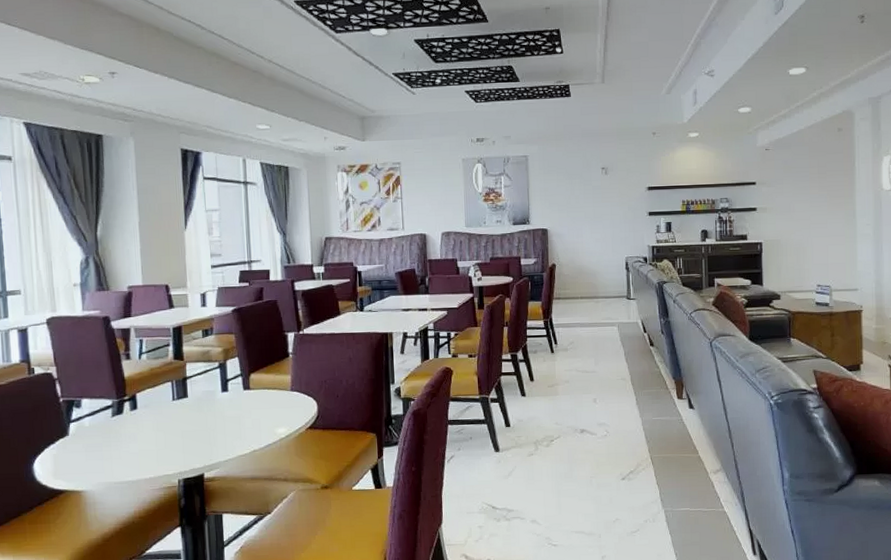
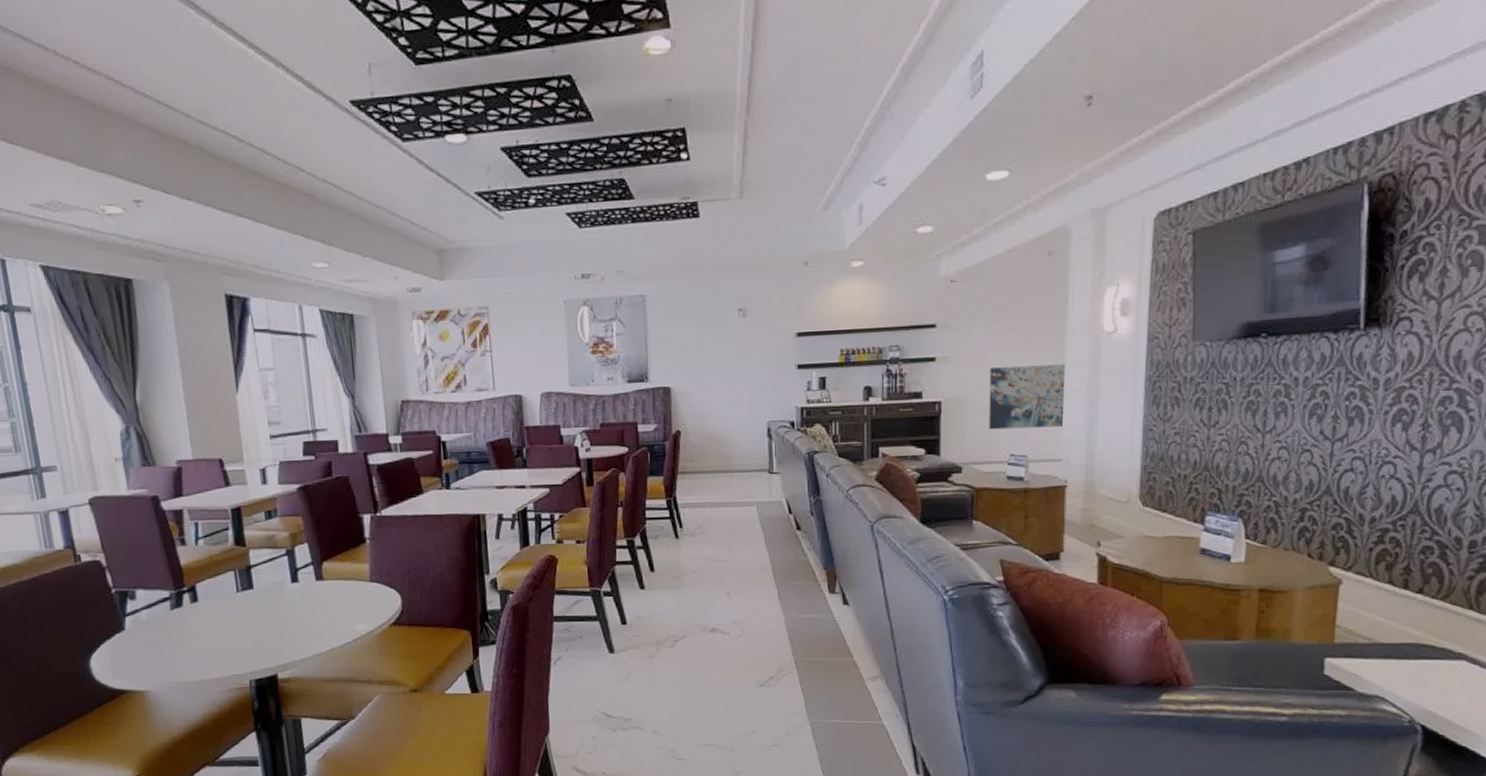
wall art: none [798,214,856,265] -> present [988,364,1065,430]

